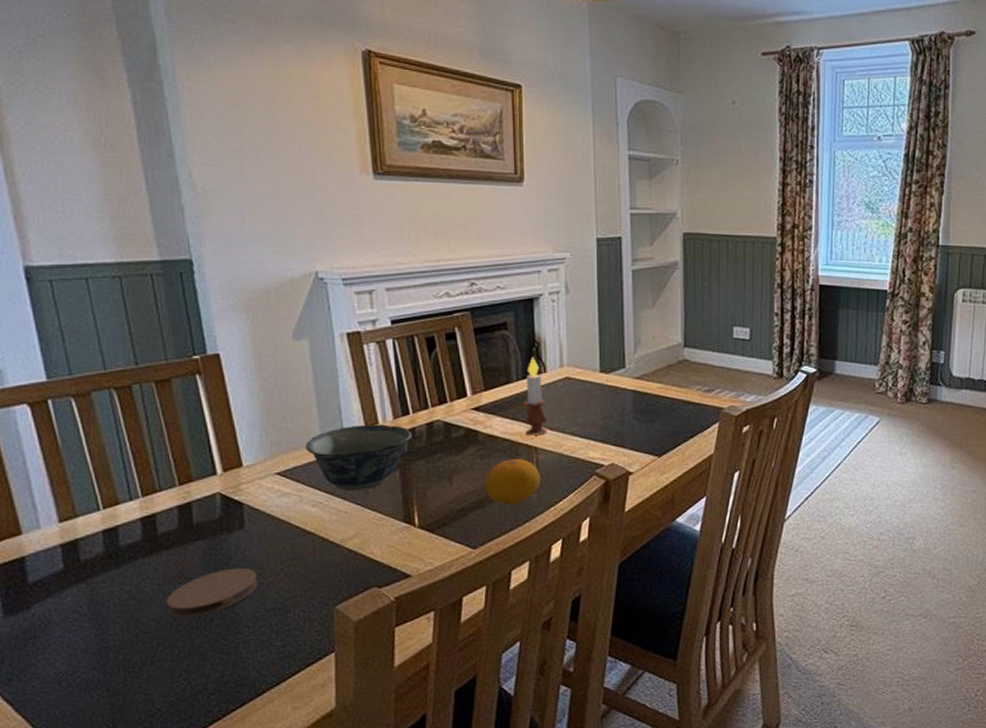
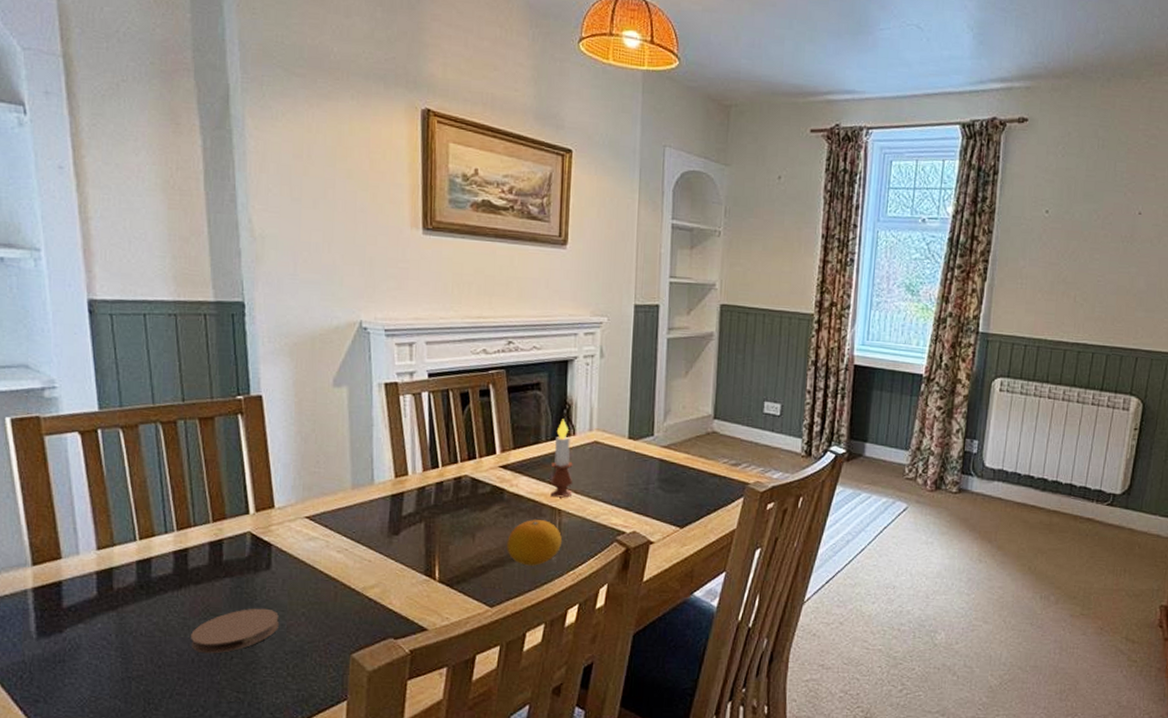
bowl: present [306,424,411,492] -> none [336,474,439,541]

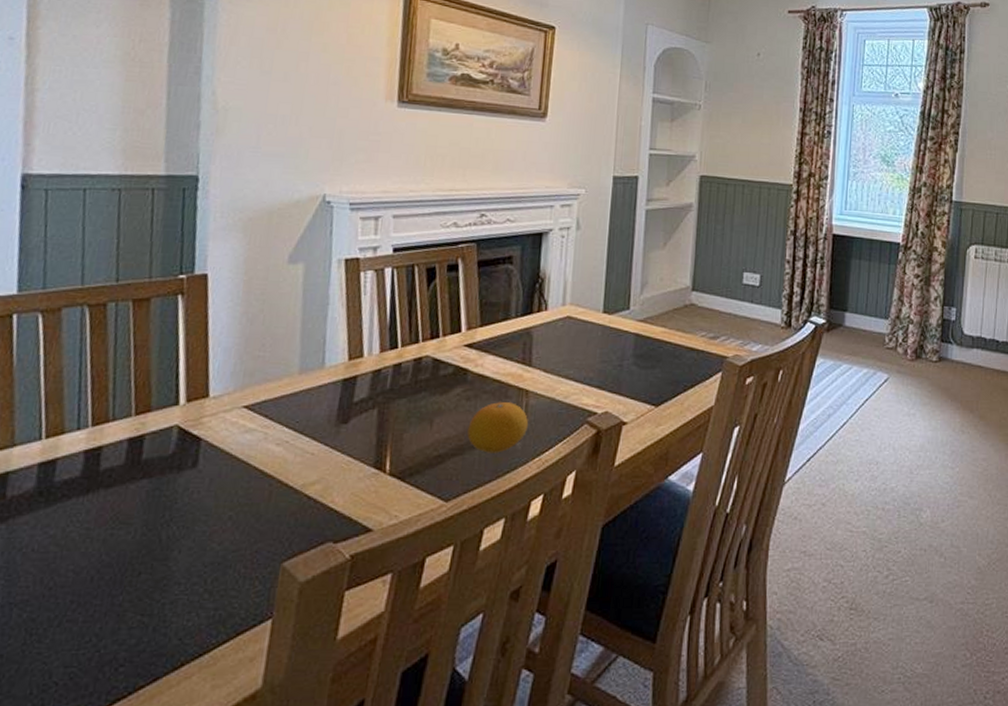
coaster: present [191,608,280,654] -> none [92,513,201,570]
candle: present [550,419,573,498] -> none [518,293,544,378]

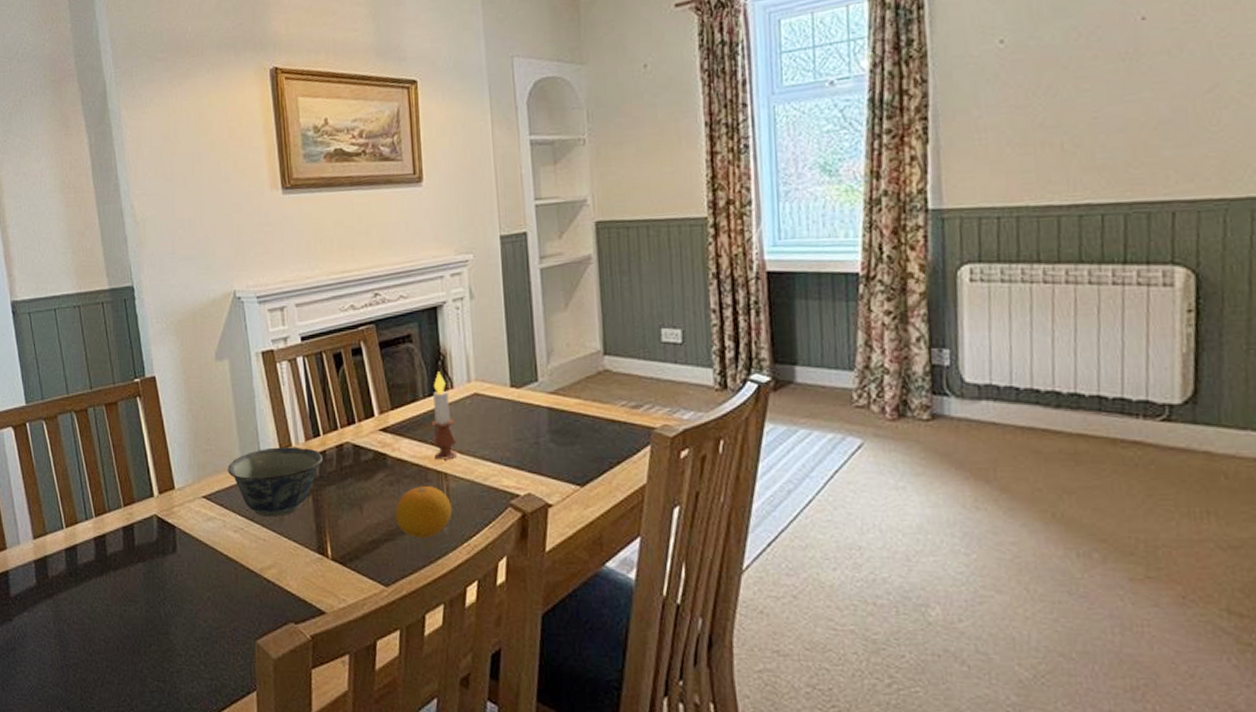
bowl: none [281,357,397,431] -> present [228,447,323,518]
candle: none [518,293,544,378] -> present [432,371,458,460]

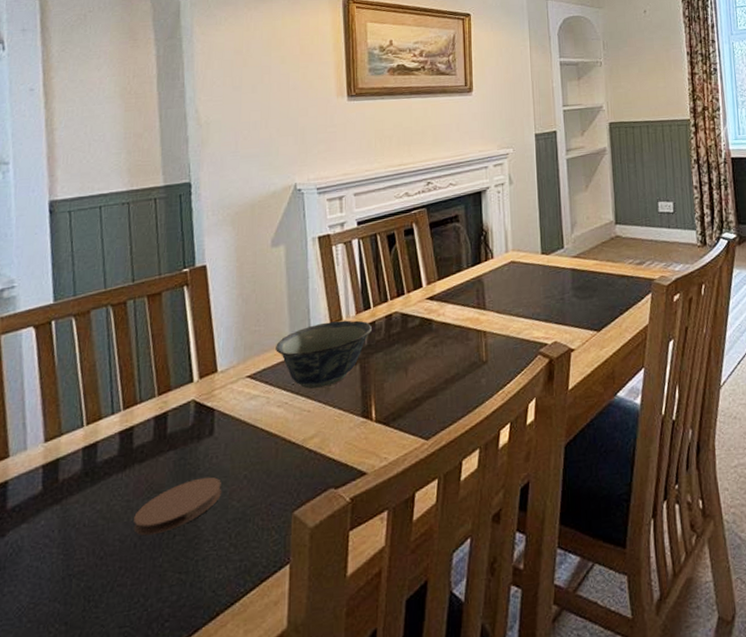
coaster: none [114,593,189,641] -> present [133,477,222,536]
fruit: present [395,486,452,539] -> none [438,344,489,392]
candle: present [432,371,458,460] -> none [474,245,496,321]

